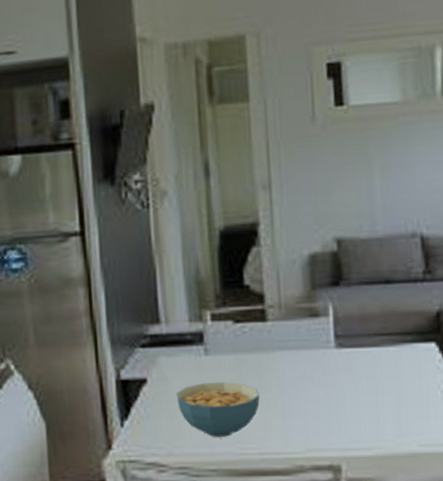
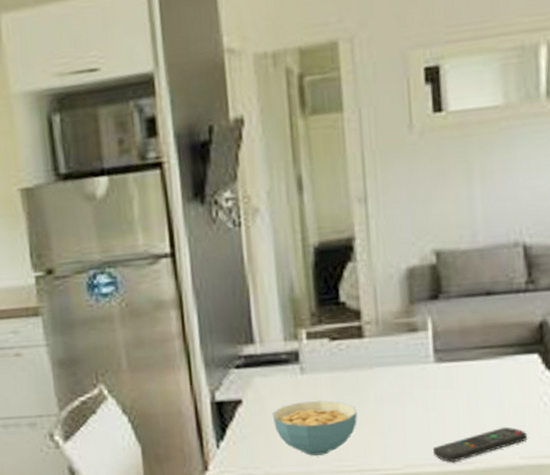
remote control: none [332,413,426,447] -> present [432,426,528,462]

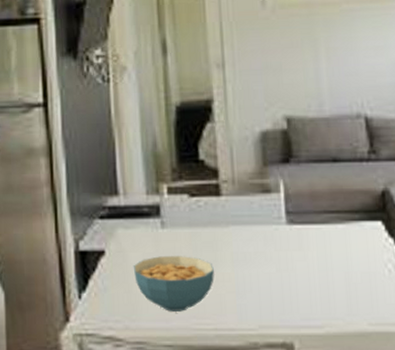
remote control: present [432,426,528,462] -> none [285,291,375,325]

